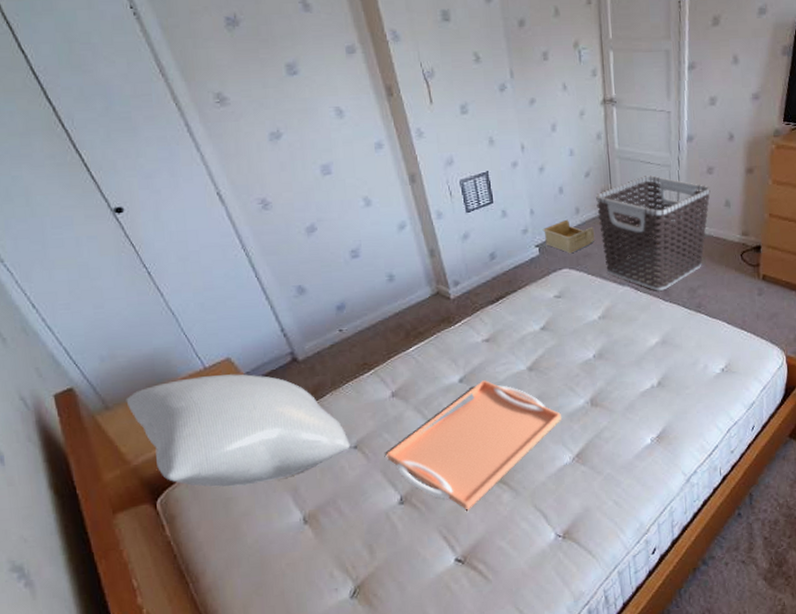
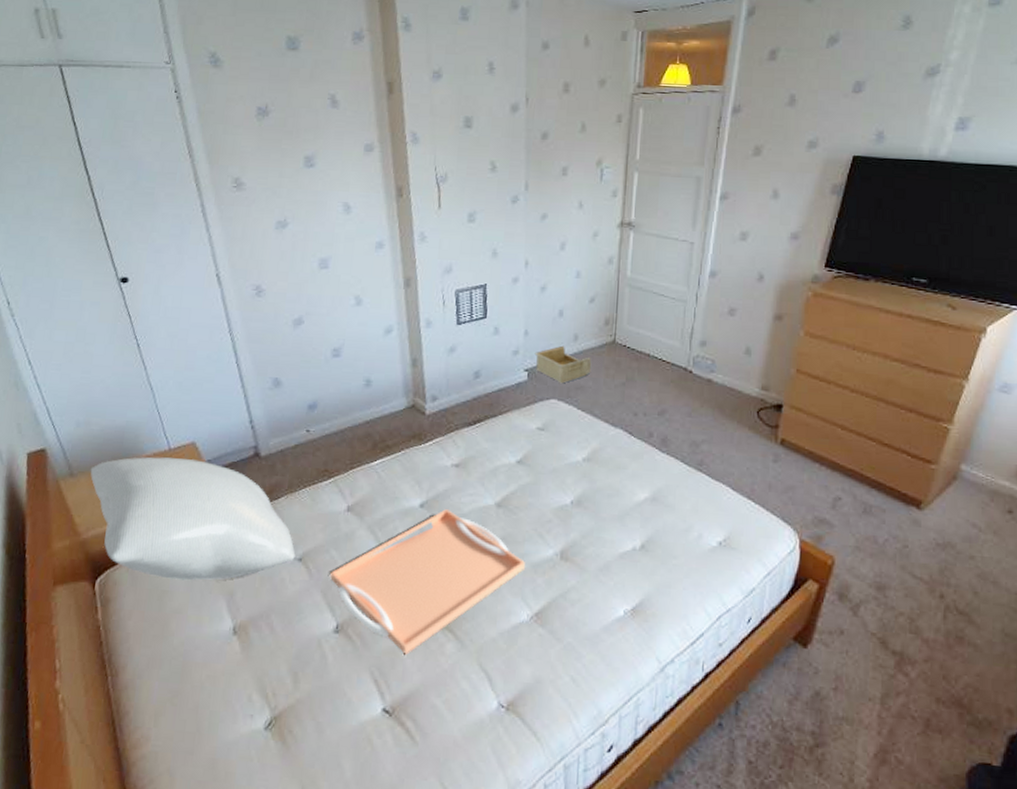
clothes hamper: present [596,175,711,291] -> none [597,309,730,440]

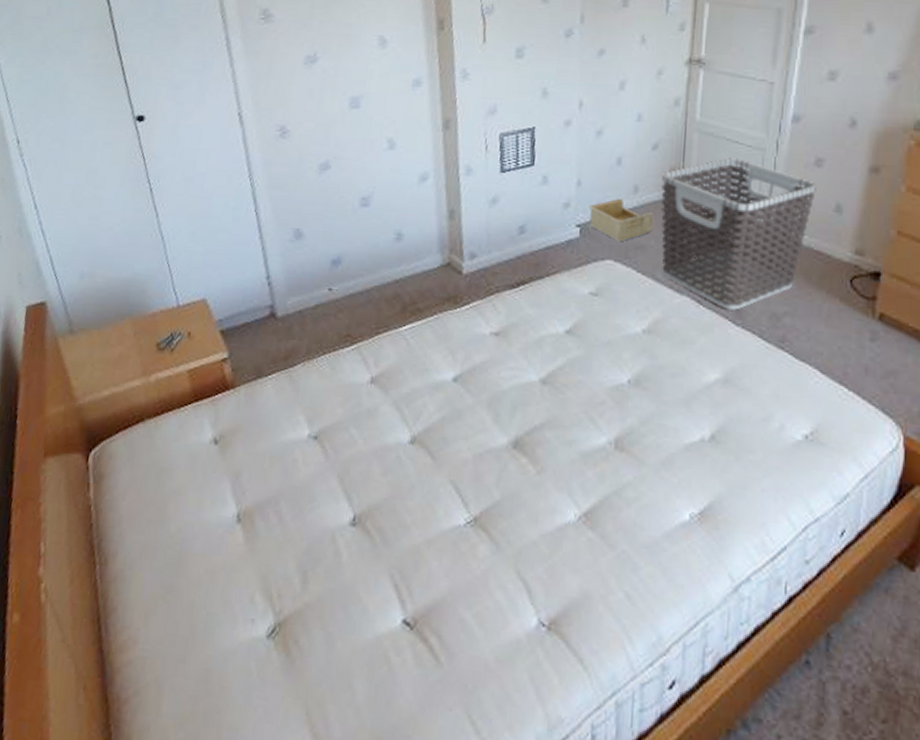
pillow: present [90,457,296,581] -> none [91,314,311,458]
serving tray: present [330,509,526,655] -> none [348,384,574,556]
clothes hamper: none [597,309,730,440] -> present [661,158,817,310]

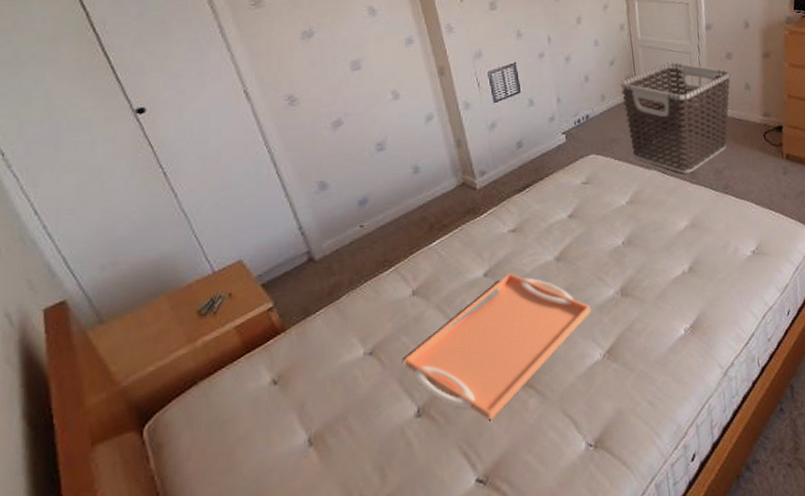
serving tray: none [348,384,574,556] -> present [404,273,592,421]
storage bin: present [588,198,654,242] -> none [569,106,621,140]

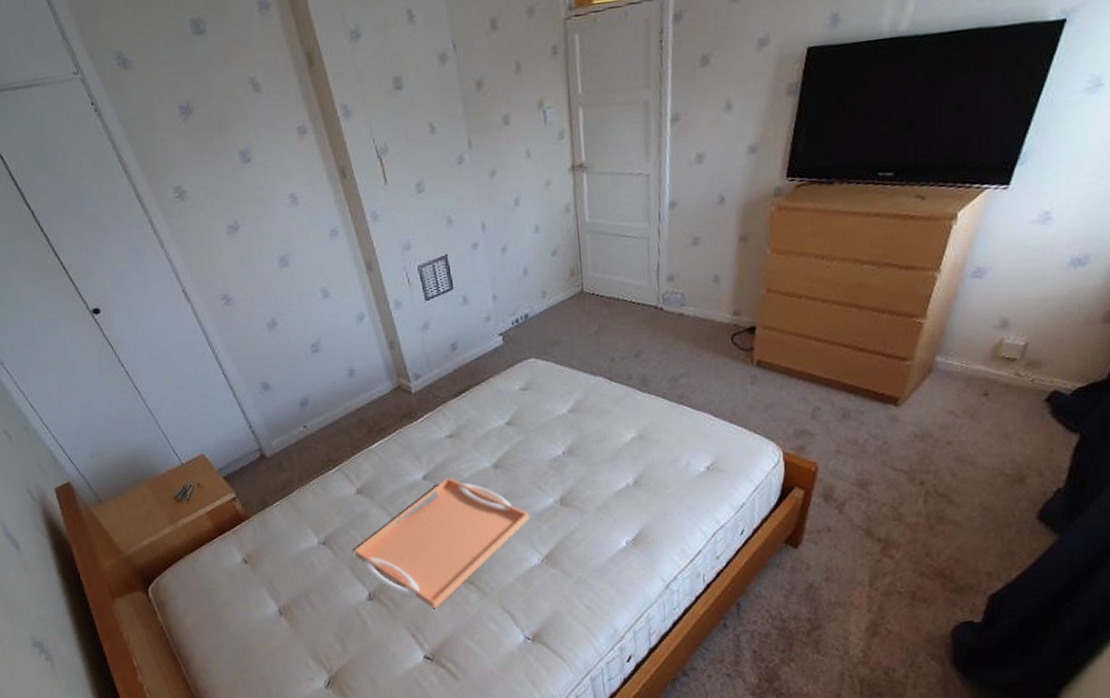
clothes hamper: present [621,62,731,174] -> none [564,250,696,381]

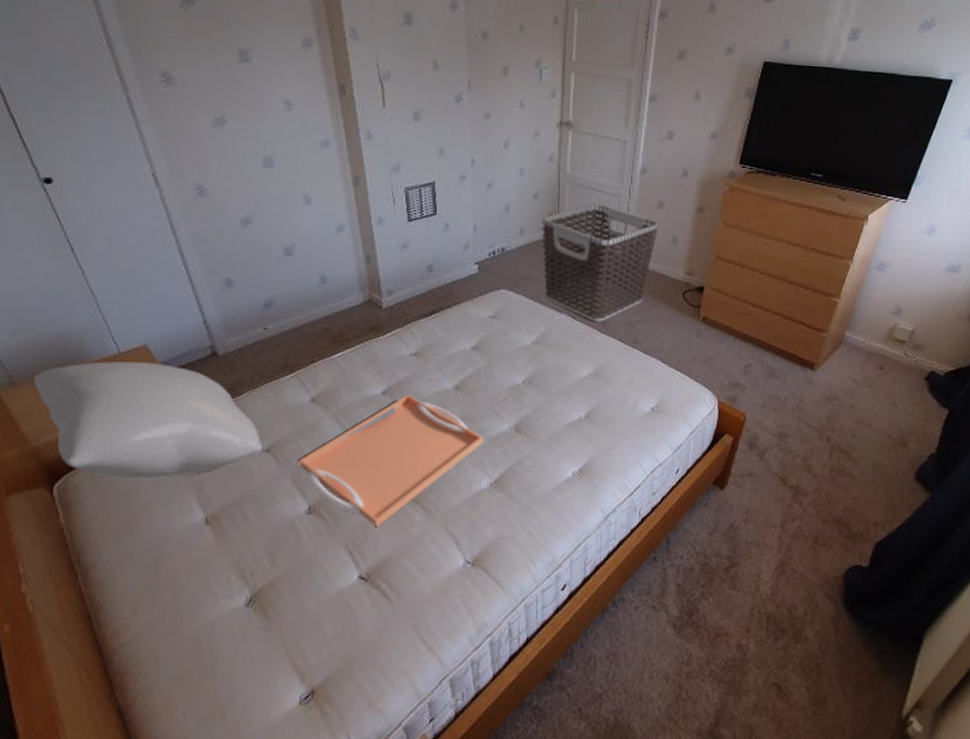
pillow: none [115,470,319,578] -> present [33,361,263,479]
clothes hamper: none [564,250,696,381] -> present [542,203,659,322]

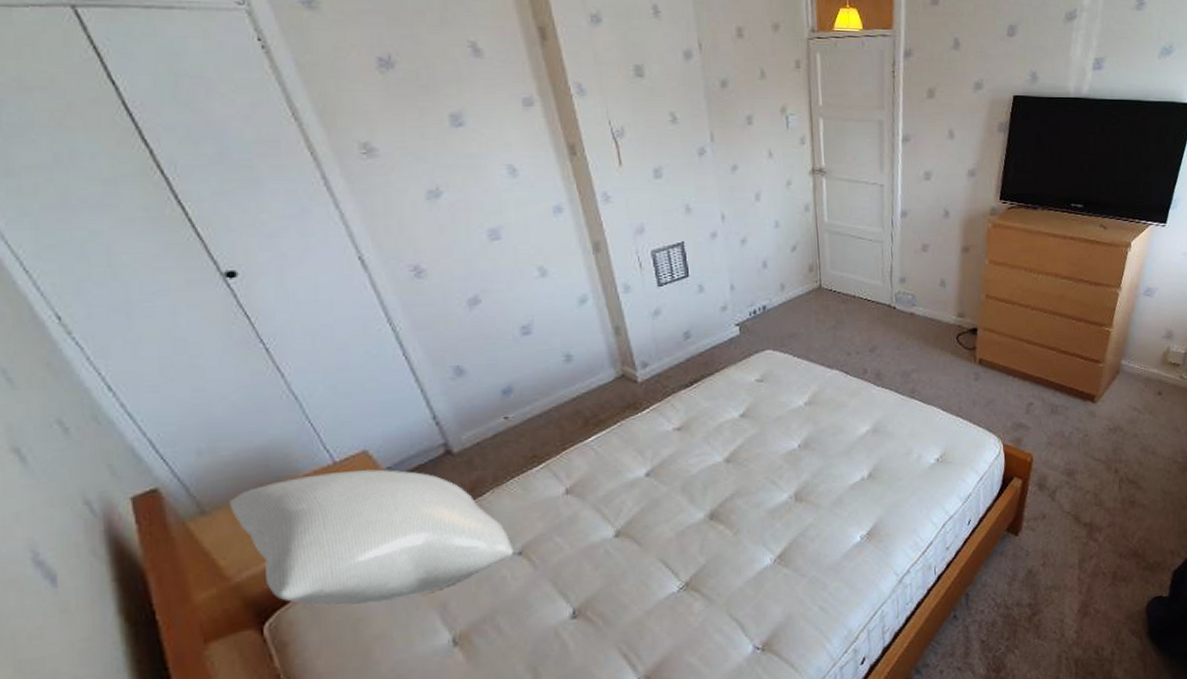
serving tray: present [299,395,484,527] -> none [558,474,763,623]
clothes hamper: present [542,203,659,322] -> none [803,251,925,375]

